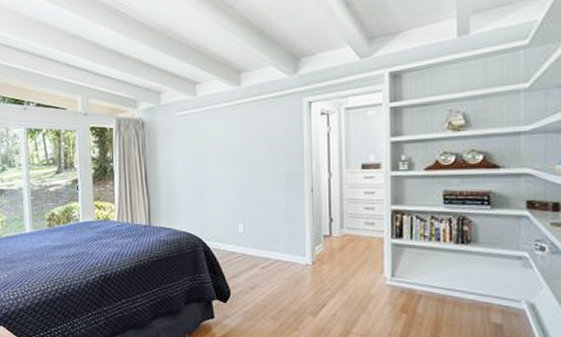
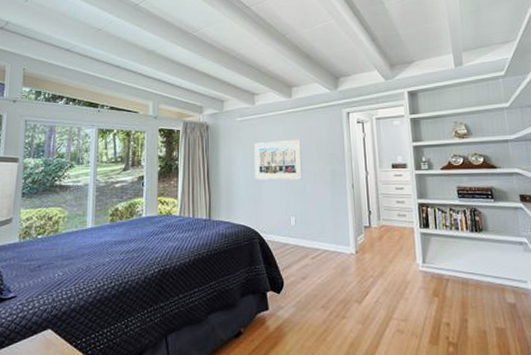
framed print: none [197,135,253,183] -> present [254,139,303,180]

